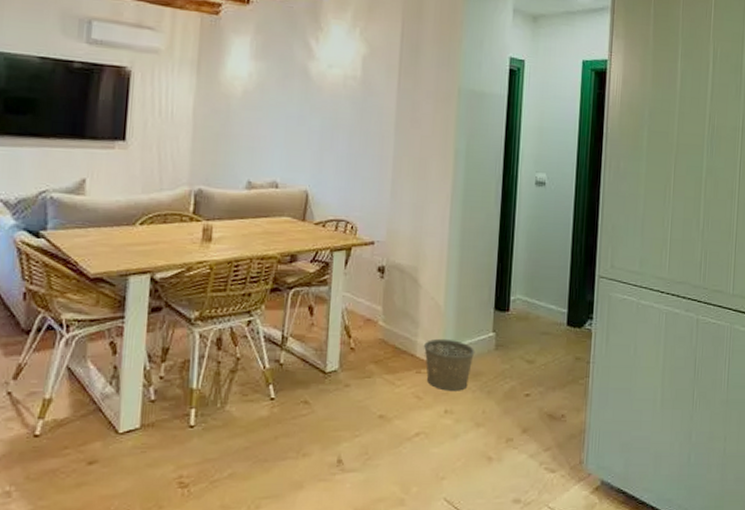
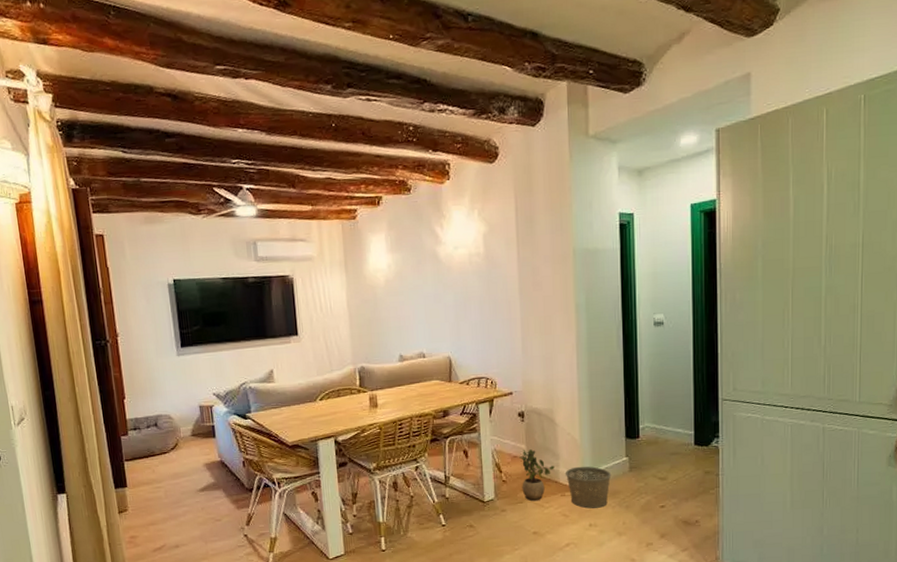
potted plant: none [372,312,413,377] -> present [519,449,555,502]

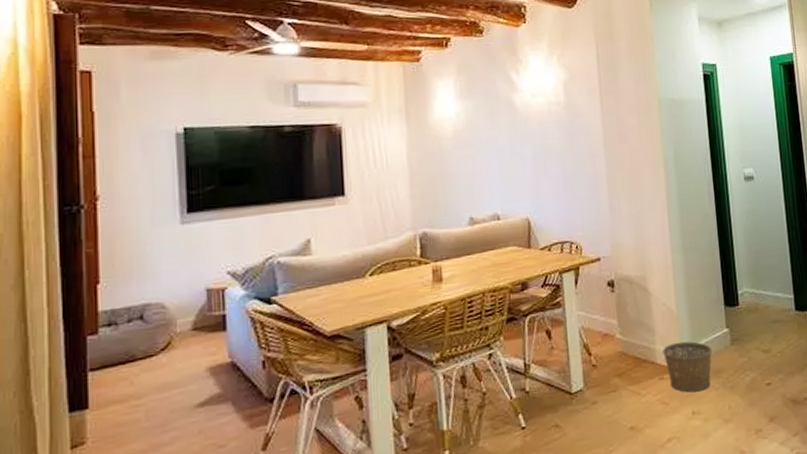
potted plant: present [519,449,555,502] -> none [610,325,651,389]

